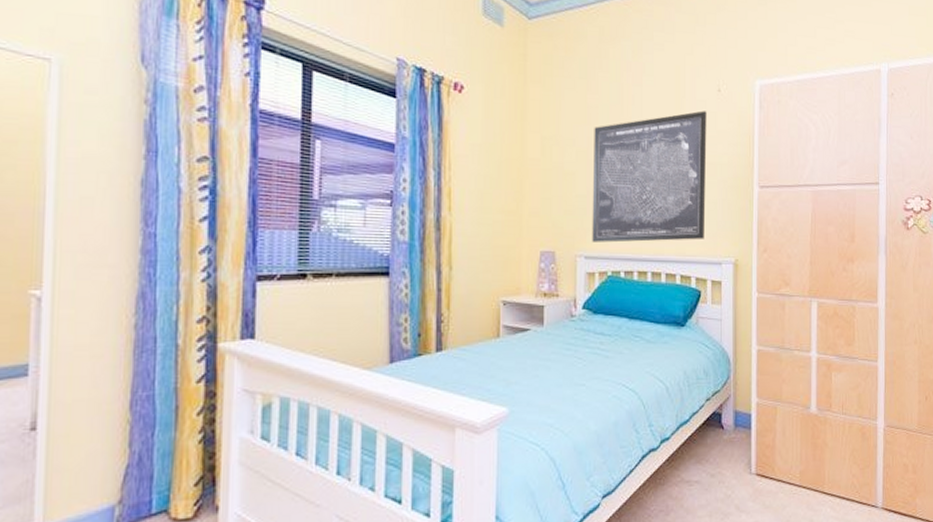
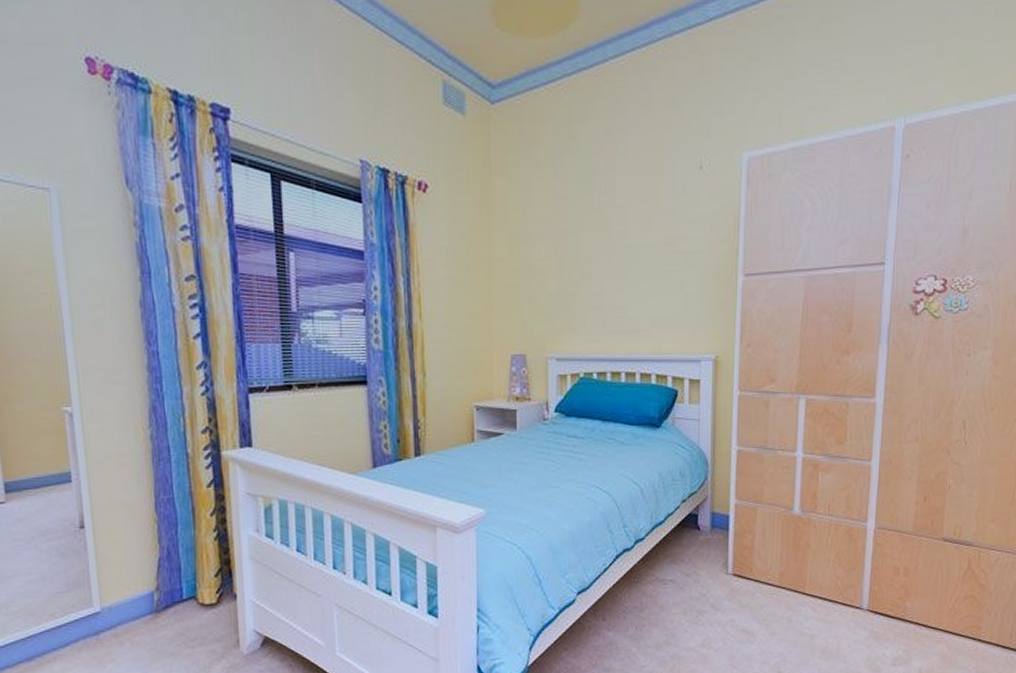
wall art: present [592,110,707,243] -> none [562,192,686,343]

